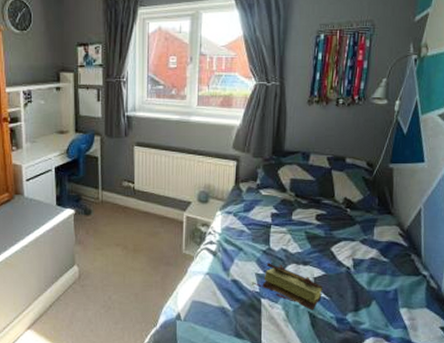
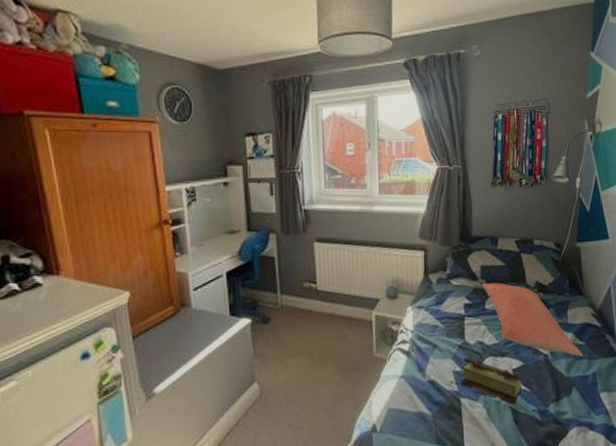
pillow: none [290,195,387,272] -> present [482,282,584,357]

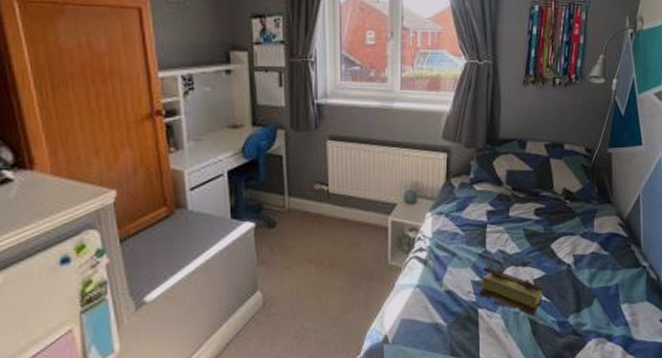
pillow: present [482,282,584,357] -> none [507,188,607,267]

